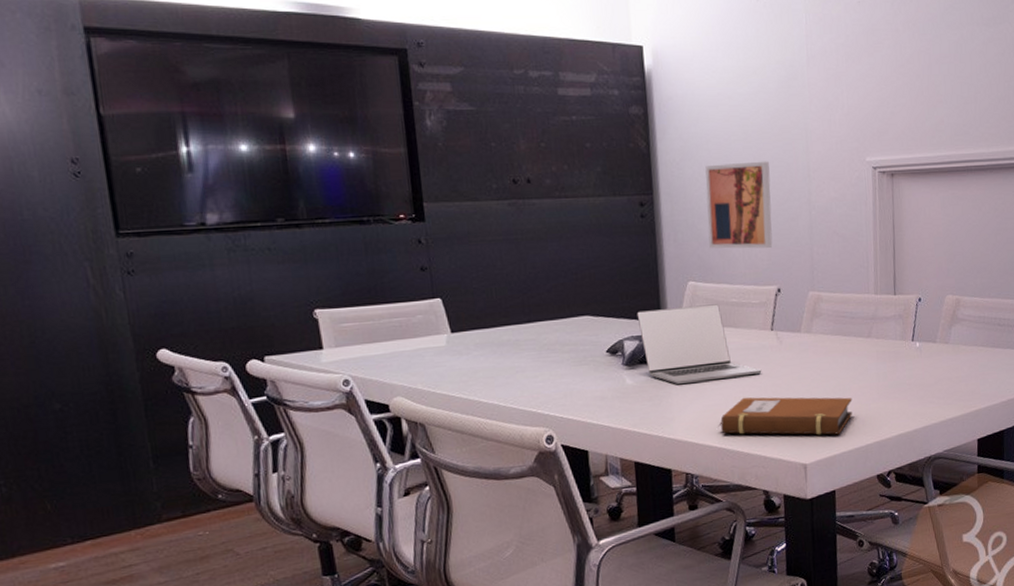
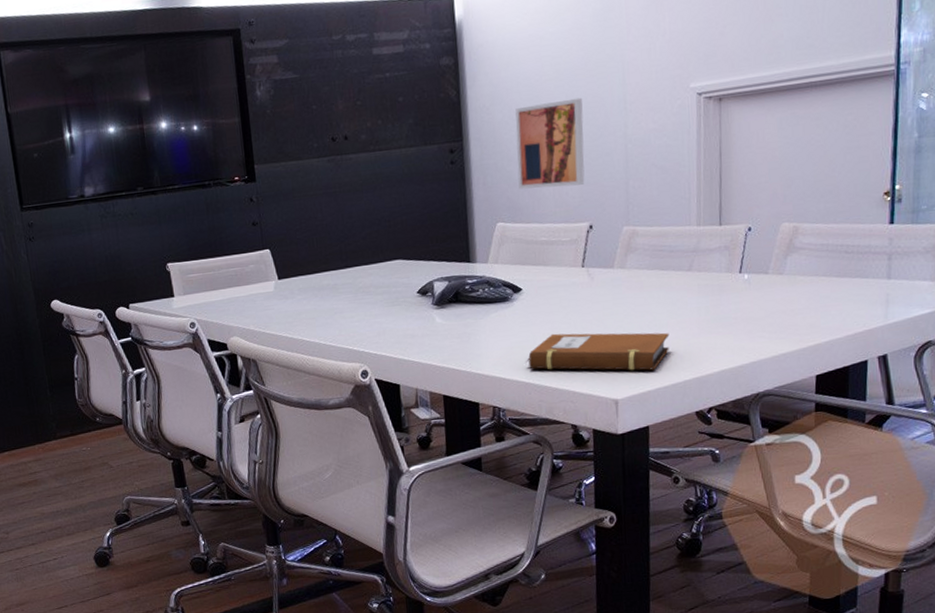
laptop: present [637,304,762,385] -> none [446,243,572,323]

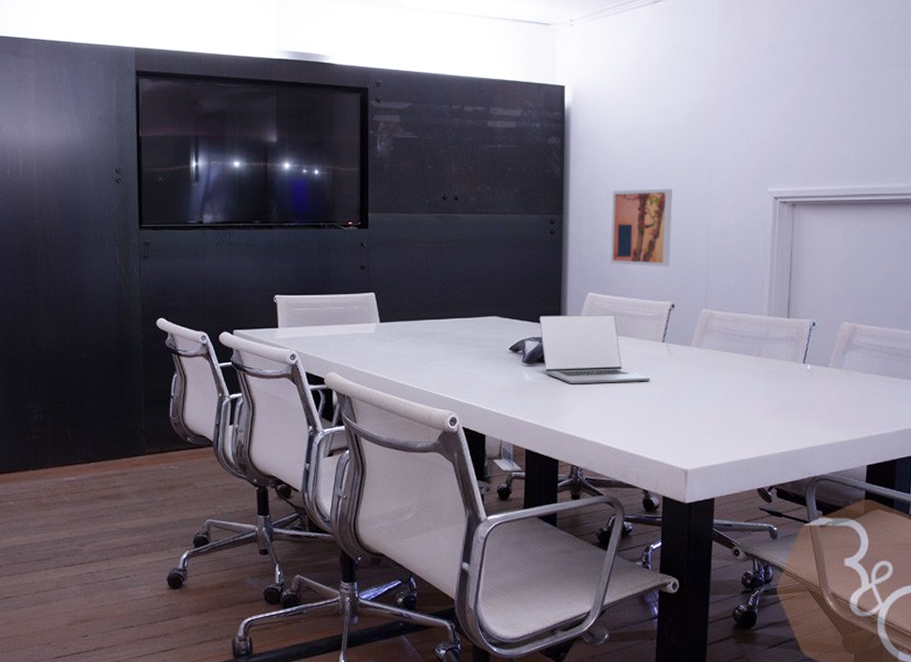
laptop: none [446,243,572,323] -> present [539,314,651,384]
notebook: present [526,332,670,371] -> none [605,401,738,445]

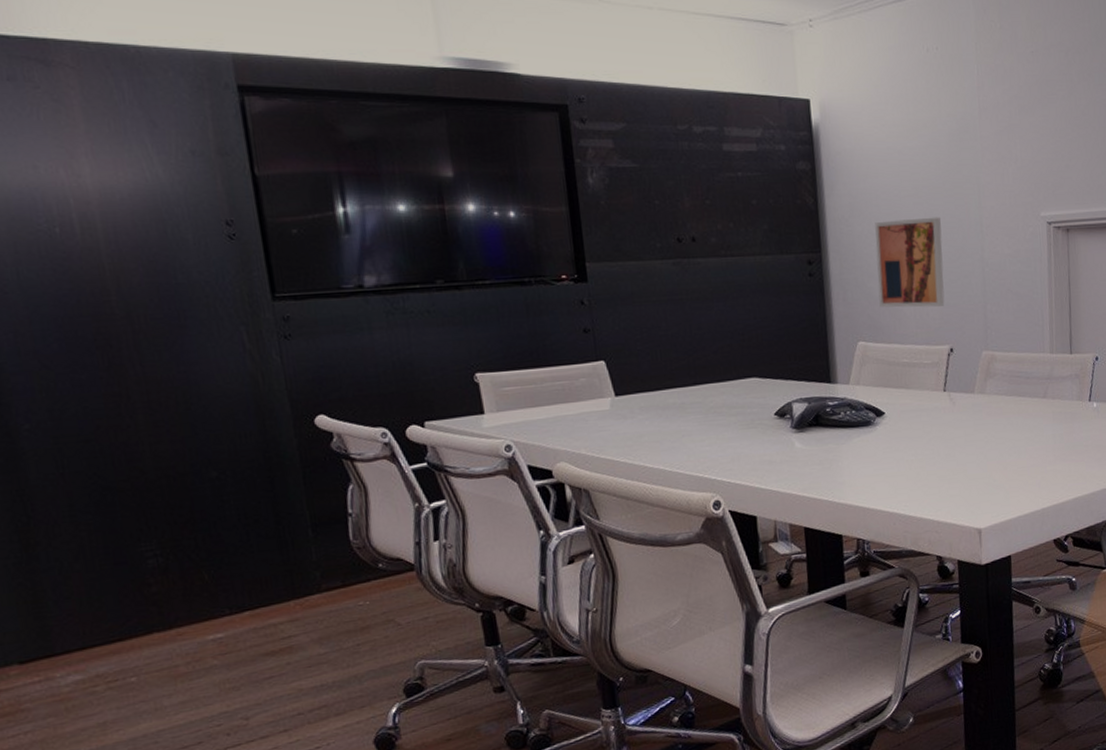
laptop: present [539,314,651,384] -> none [805,364,935,448]

